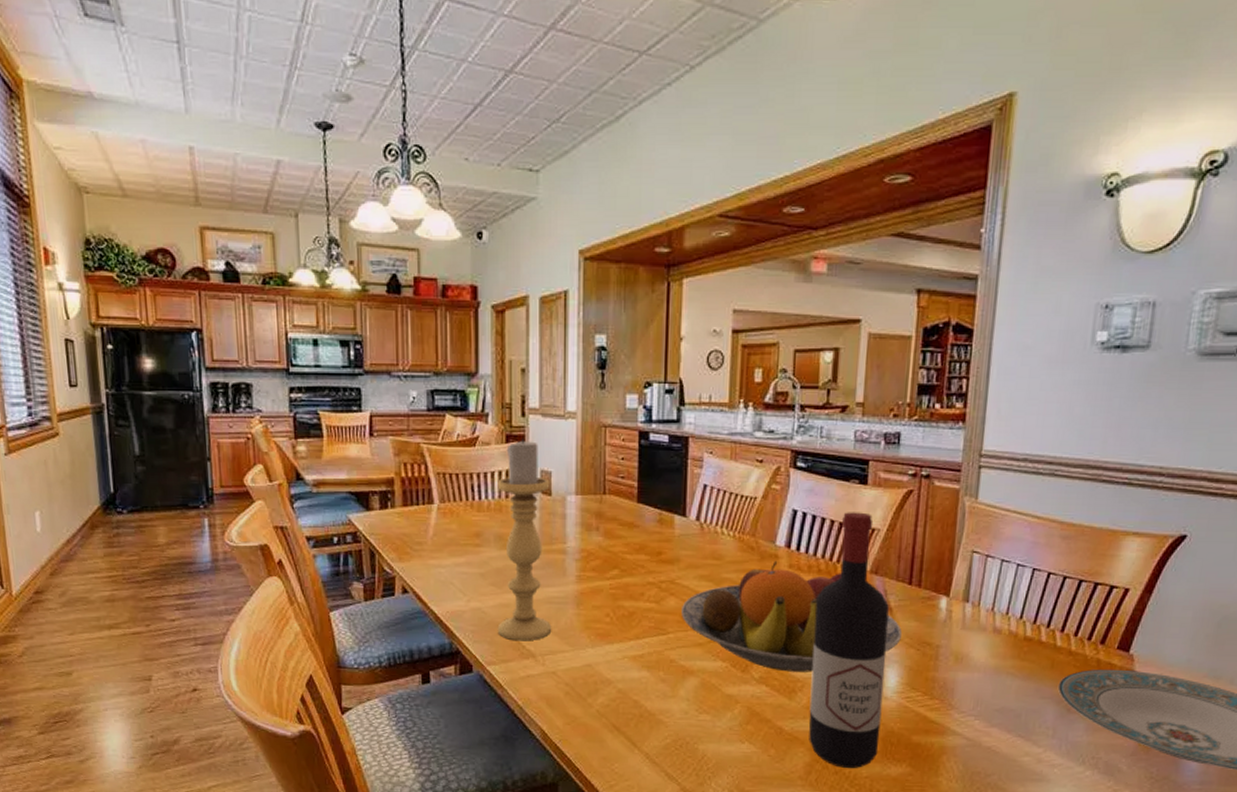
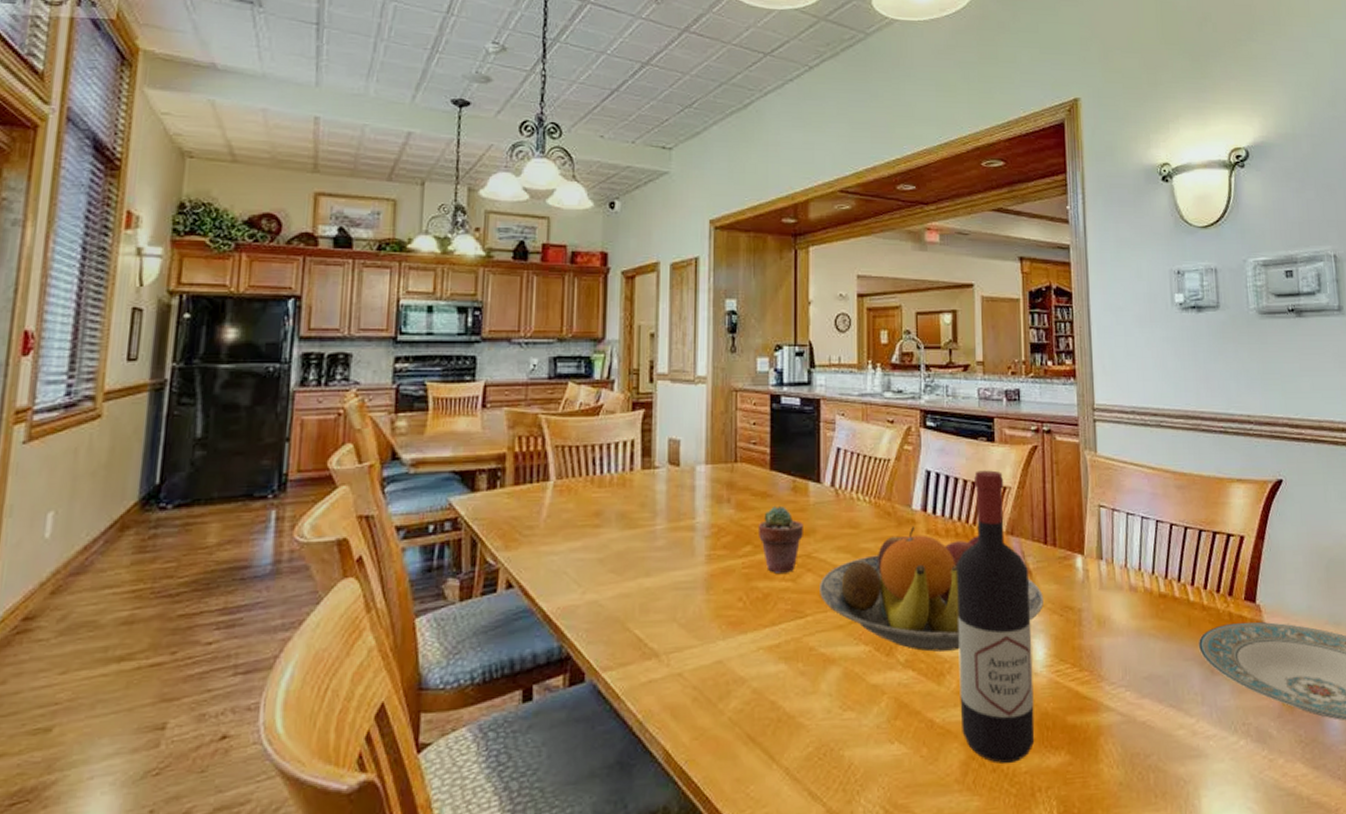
candle holder: present [497,438,552,641] -> none [615,405,678,639]
potted succulent: none [624,535,668,595] -> present [757,505,803,573]

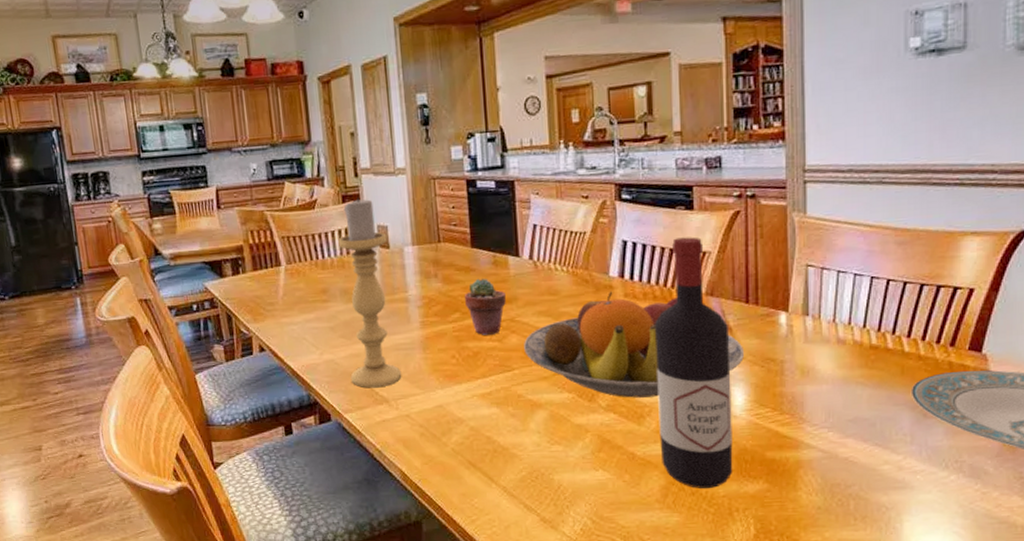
candle holder: none [615,405,678,639] -> present [338,197,402,388]

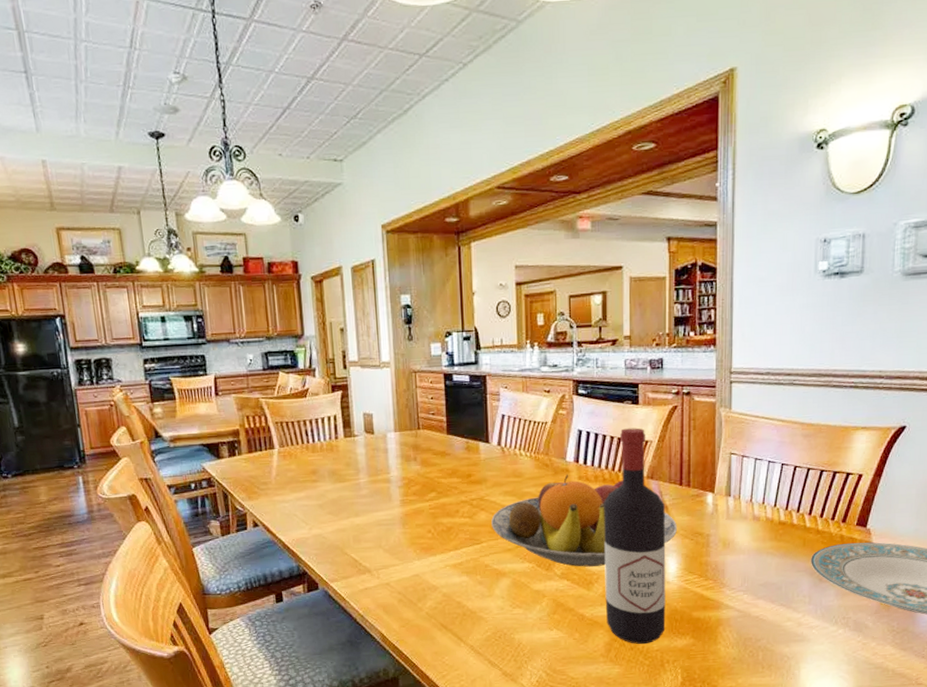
candle holder: present [338,197,402,388] -> none [327,387,383,560]
potted succulent: present [464,278,506,335] -> none [439,461,476,512]

